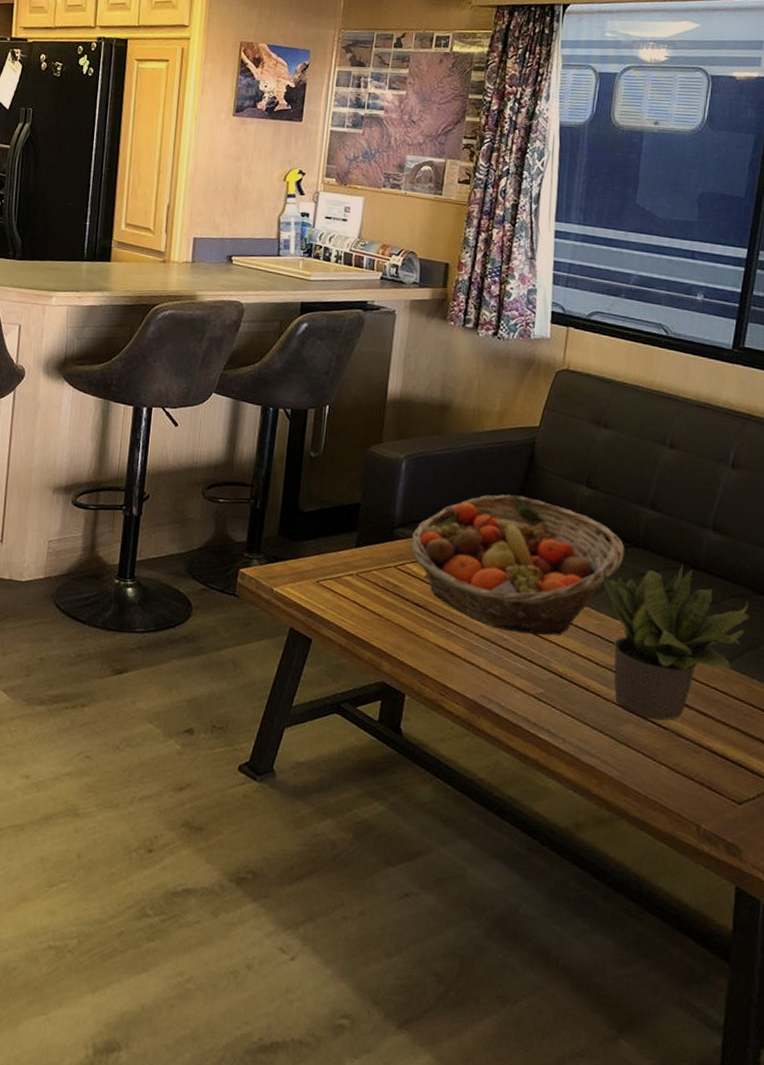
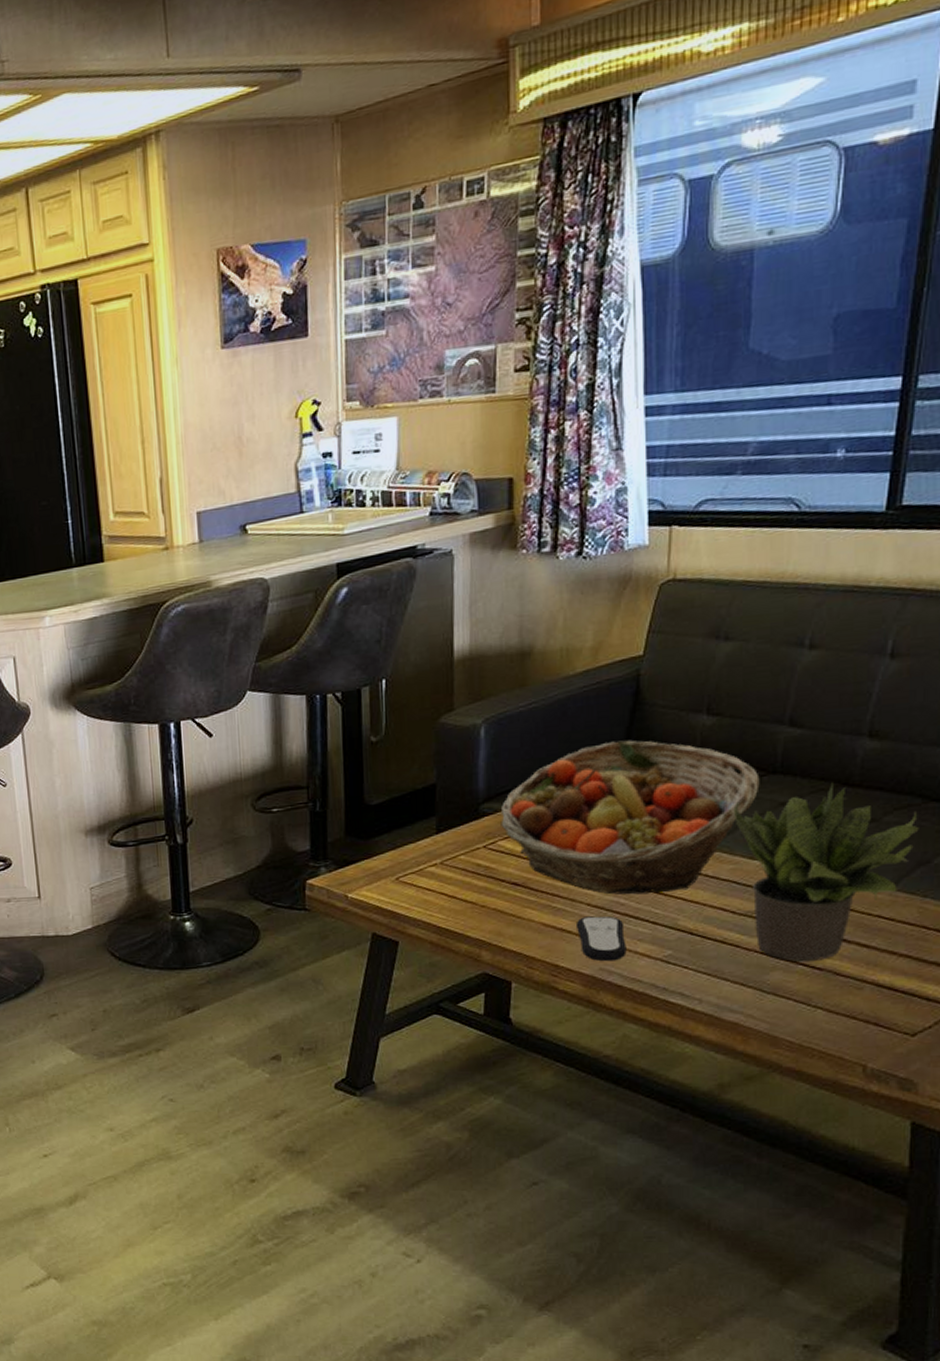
remote control: none [464,645,506,691] -> present [575,916,627,962]

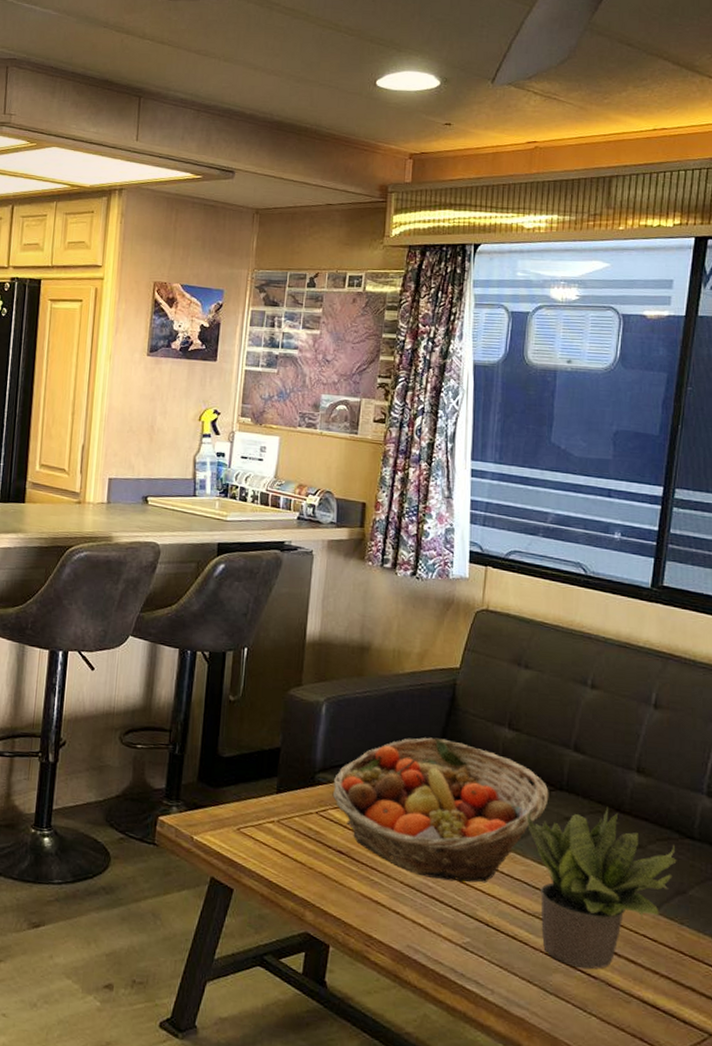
remote control: present [575,916,627,962] -> none [389,893,432,941]

